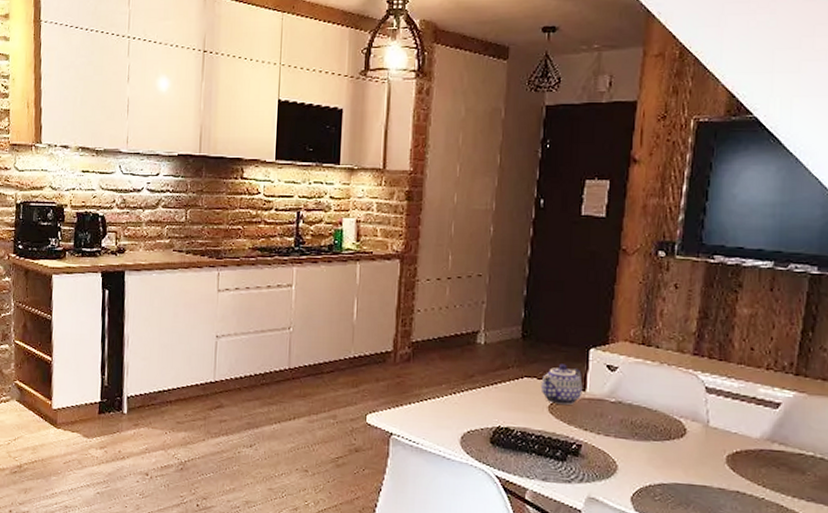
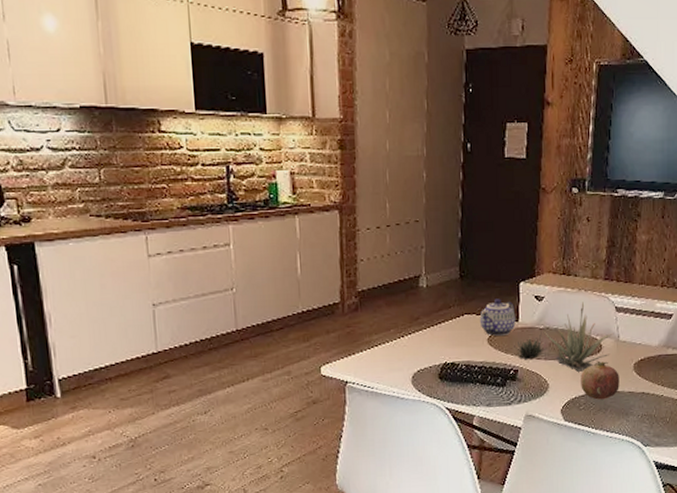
succulent plant: none [578,377,703,456] -> present [514,302,614,372]
fruit: none [657,446,707,493] -> present [581,360,619,400]

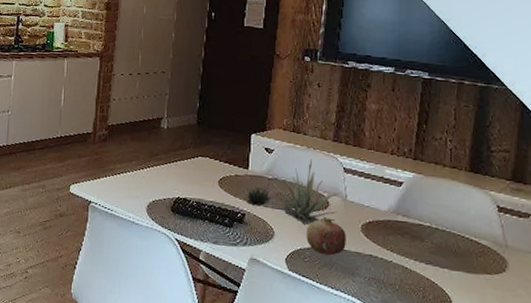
teapot: present [479,299,516,336] -> none [212,146,246,180]

